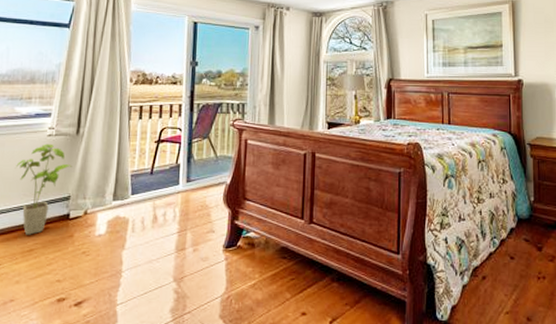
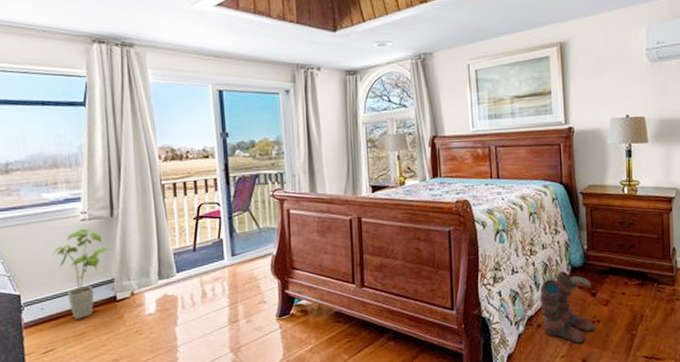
boots: none [485,221,541,301] -> present [540,270,596,345]

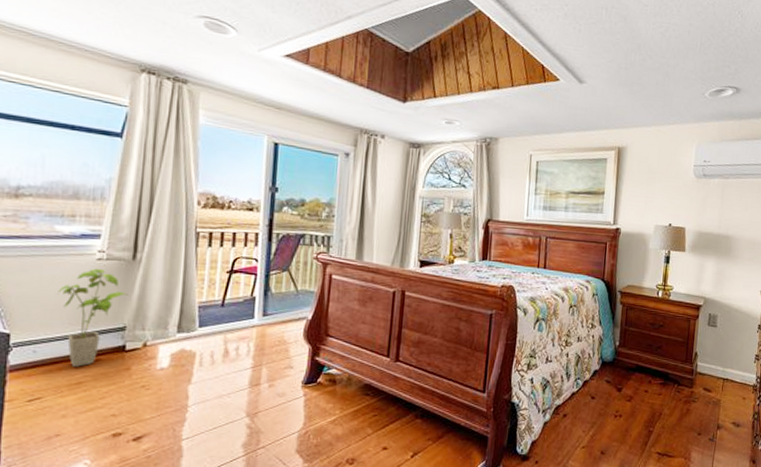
boots: present [540,270,596,345] -> none [568,363,618,437]

